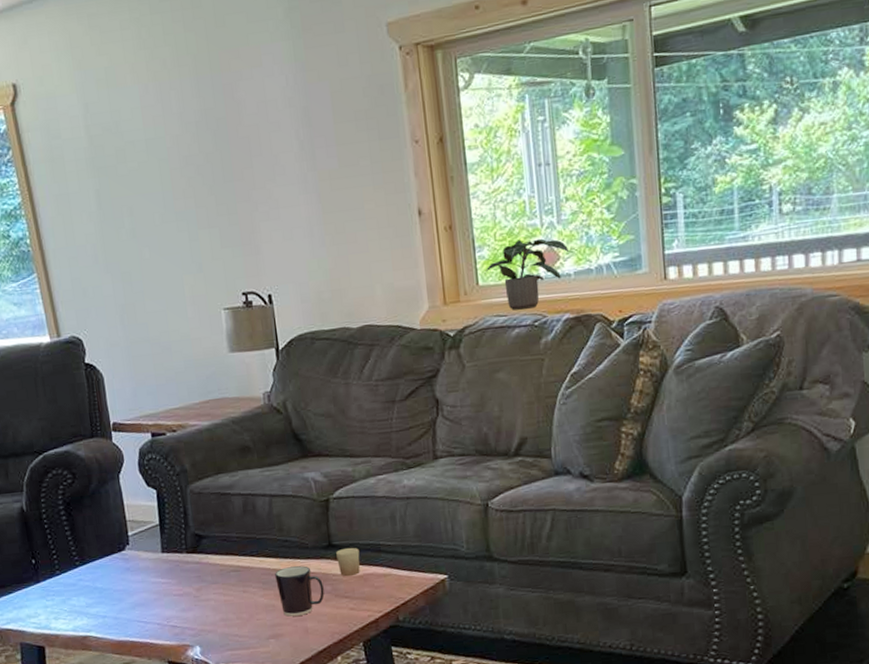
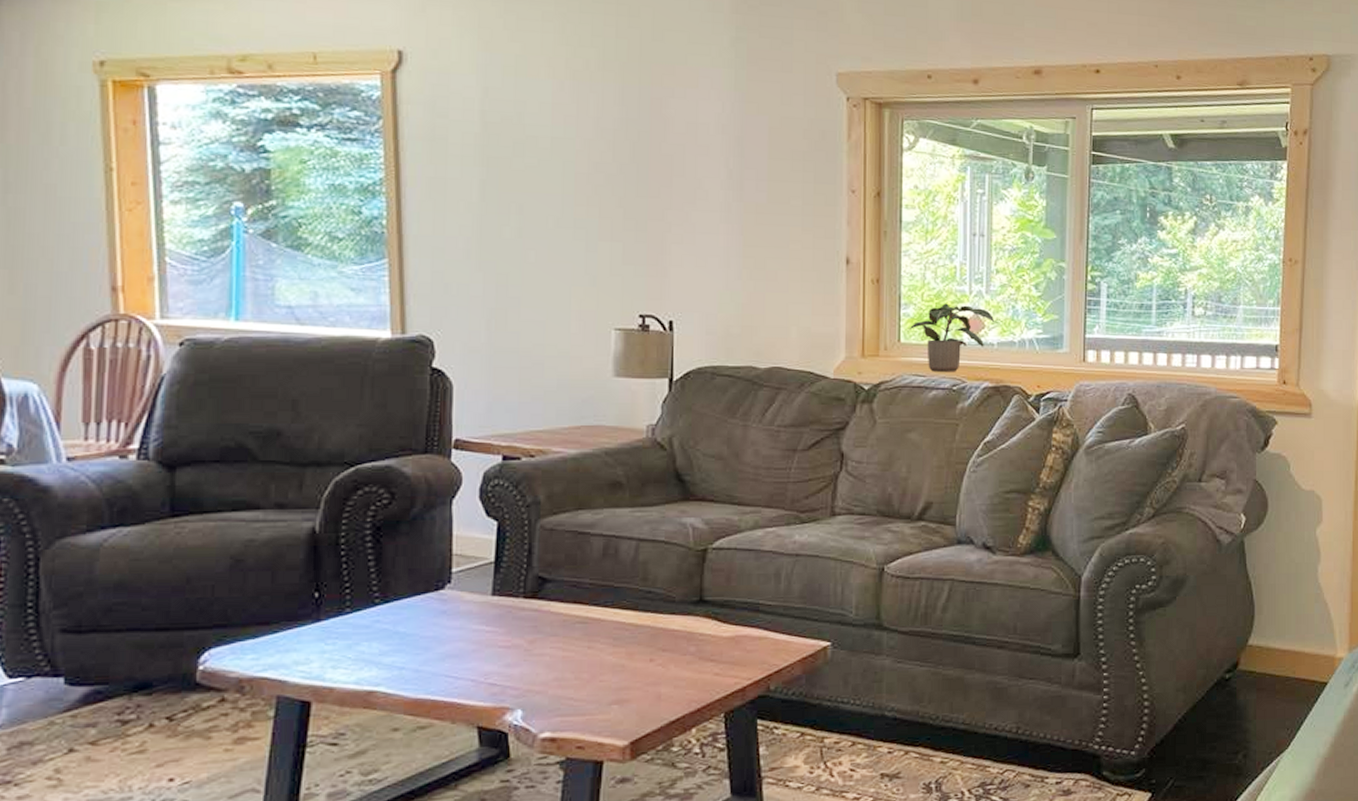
mug: present [275,566,324,617] -> none [630,622,687,679]
candle: present [336,547,360,577] -> none [707,604,734,638]

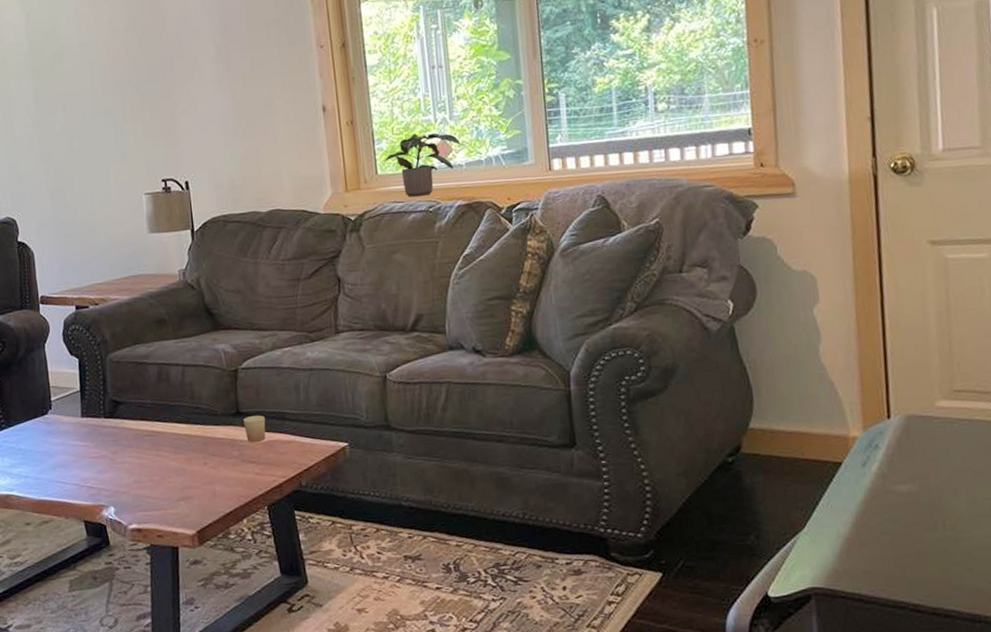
candle: none [707,604,734,638] -> present [243,415,266,443]

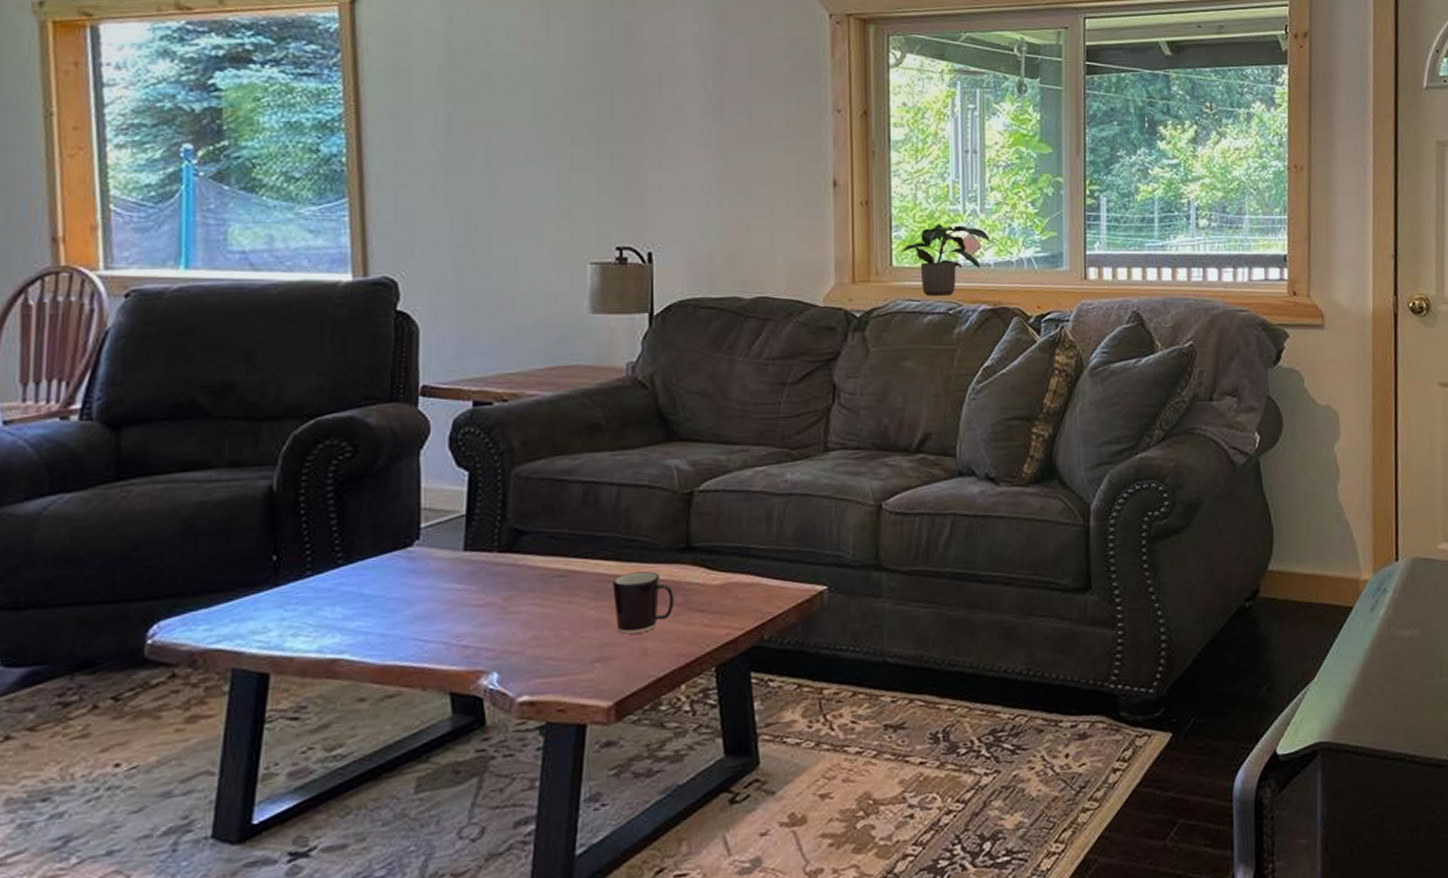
mug: none [186,432,232,480] -> present [613,571,674,634]
candle: present [243,415,266,443] -> none [695,550,724,586]

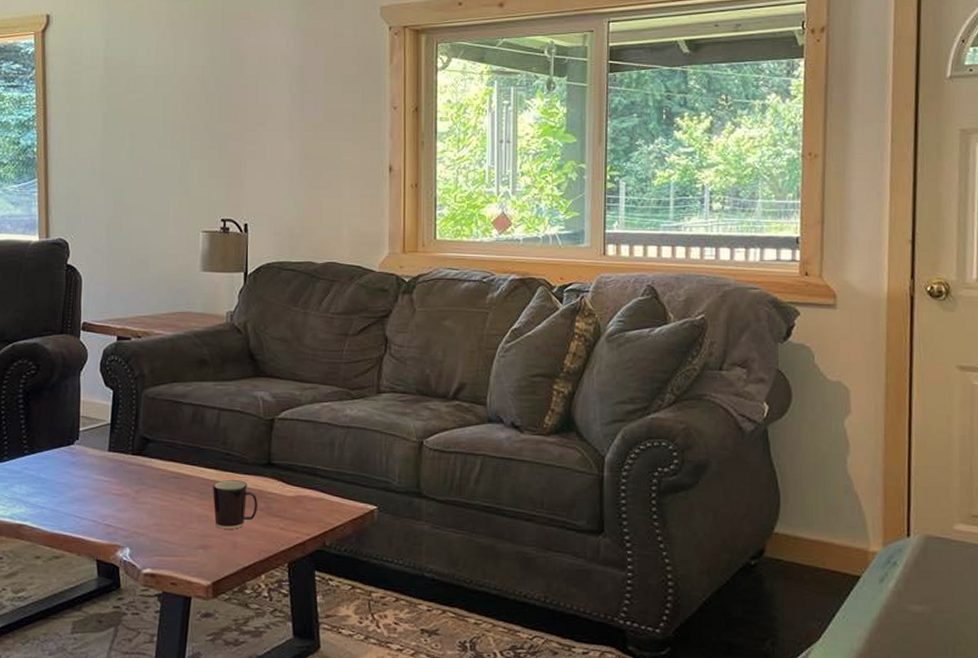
potted plant: present [899,224,991,297] -> none [442,204,521,267]

